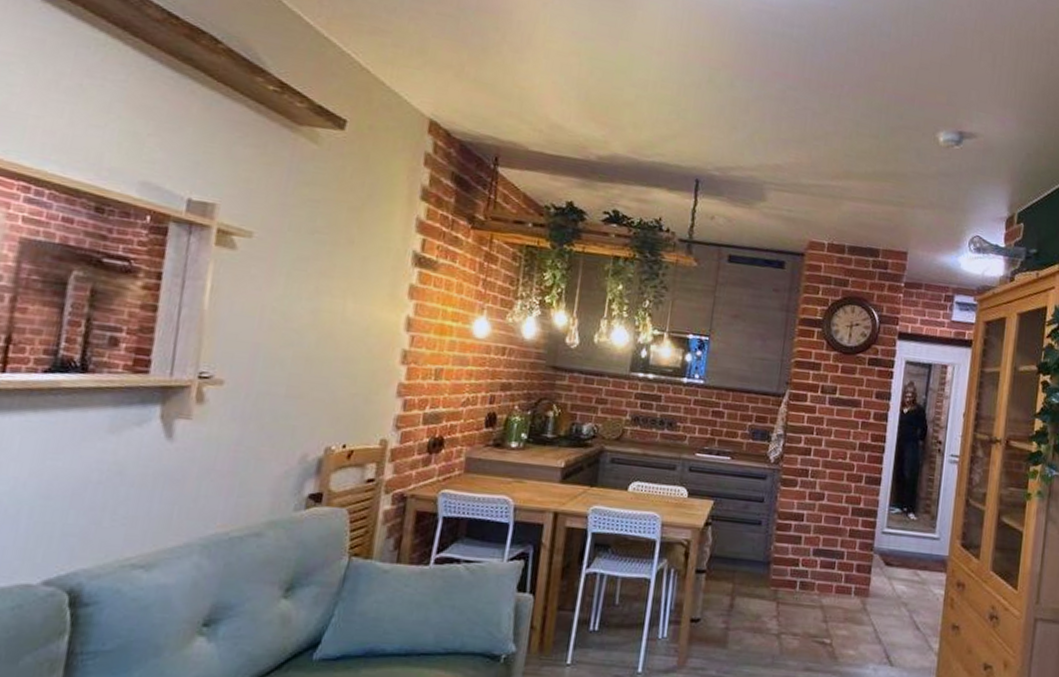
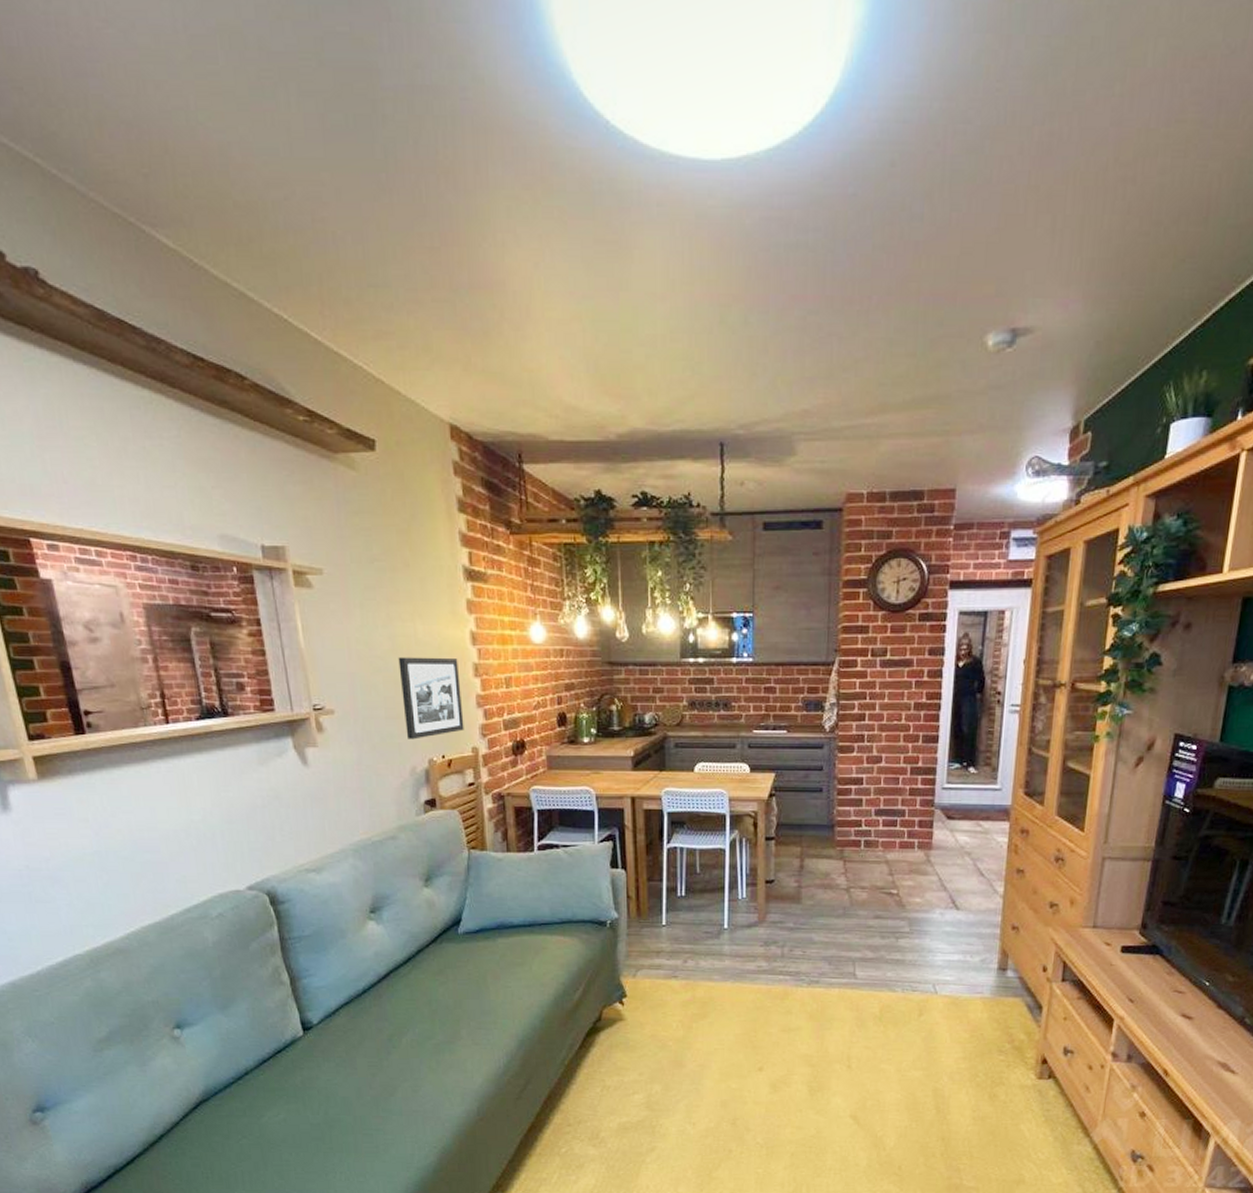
picture frame: none [305,333,386,424] -> present [398,657,464,740]

